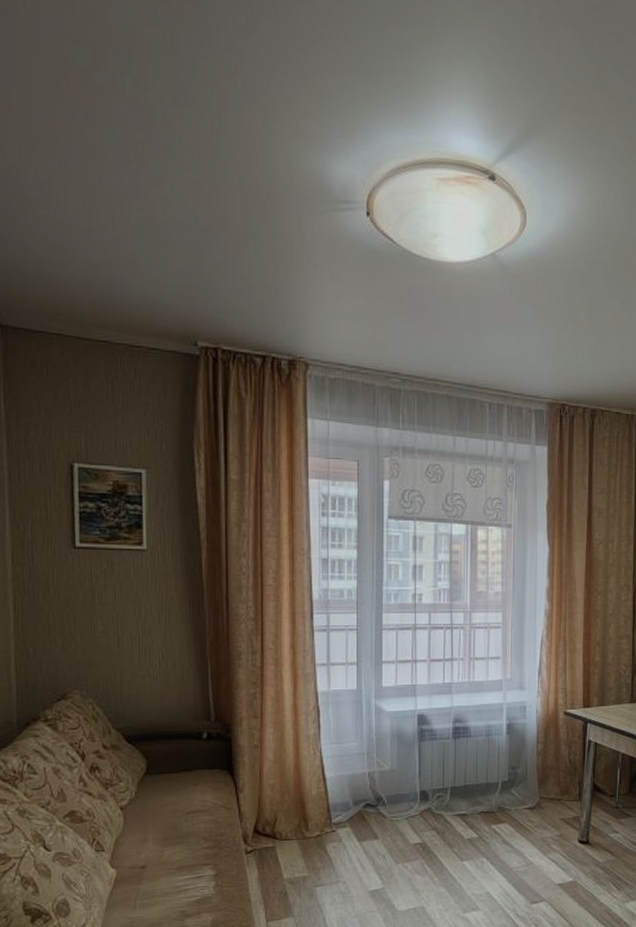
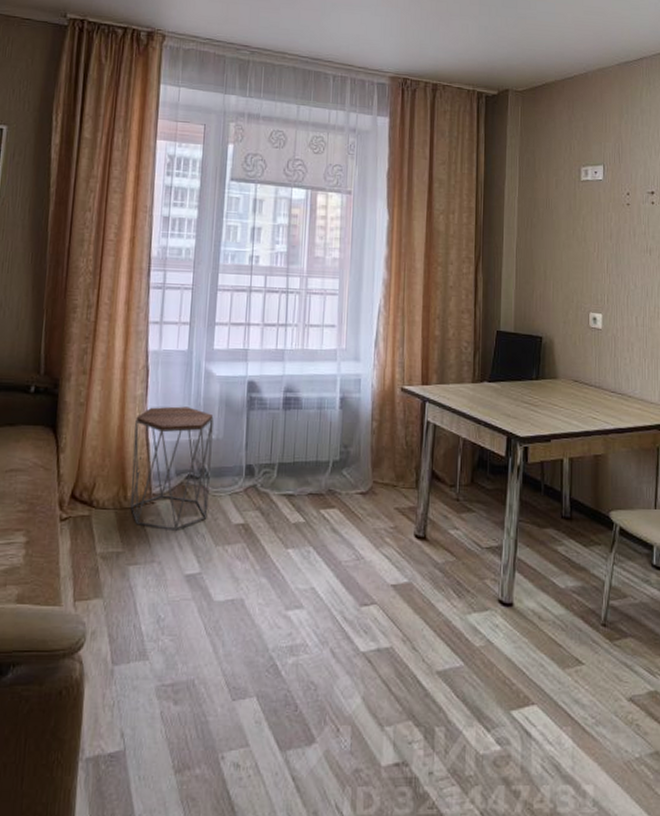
side table: none [311,742,386,854] -> present [130,406,214,531]

